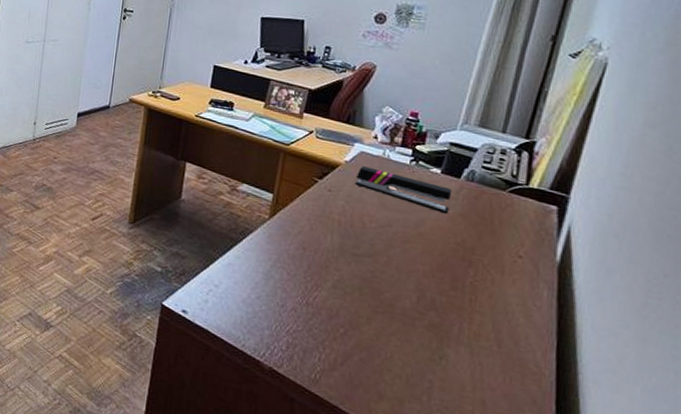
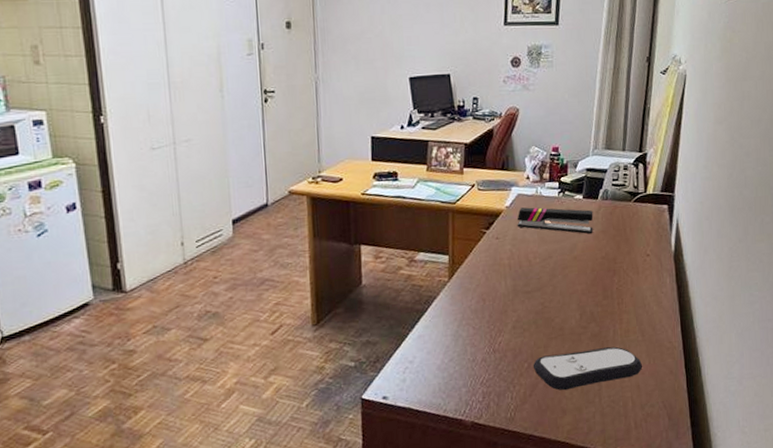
remote control: none [349,327,494,389] -> present [533,346,643,391]

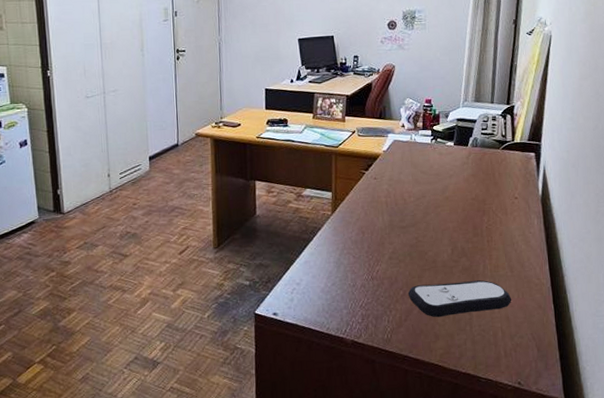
stapler: present [517,207,594,234] -> none [393,152,464,178]

